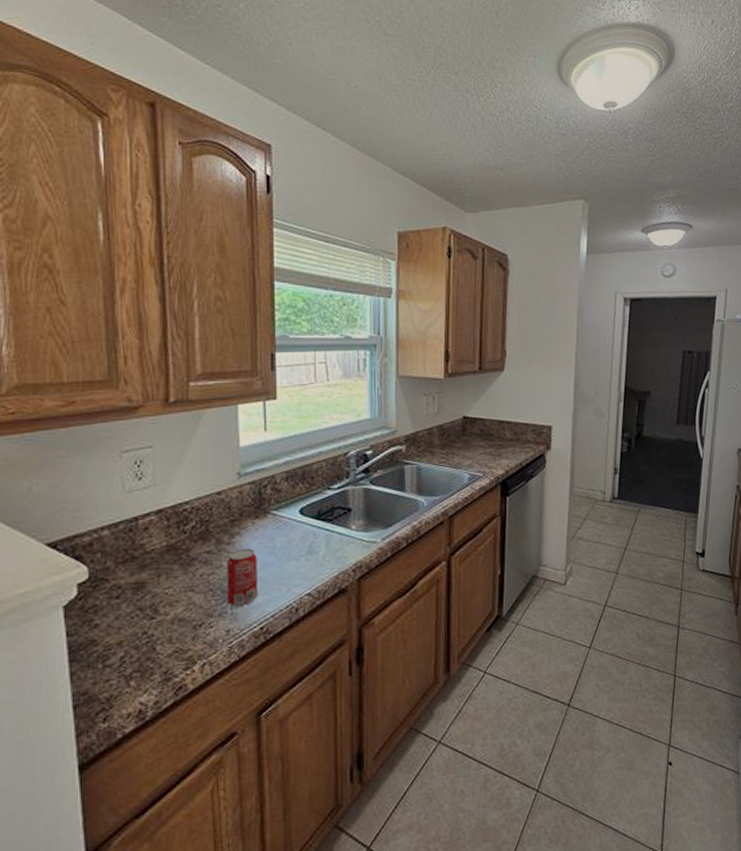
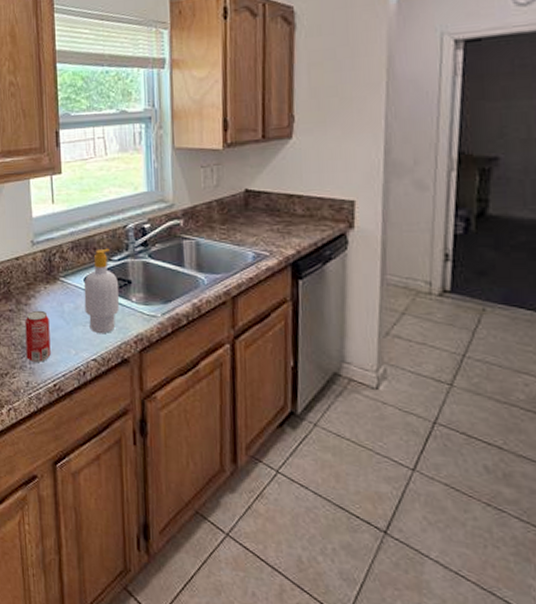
soap bottle: none [299,476,338,567] -> present [84,248,120,334]

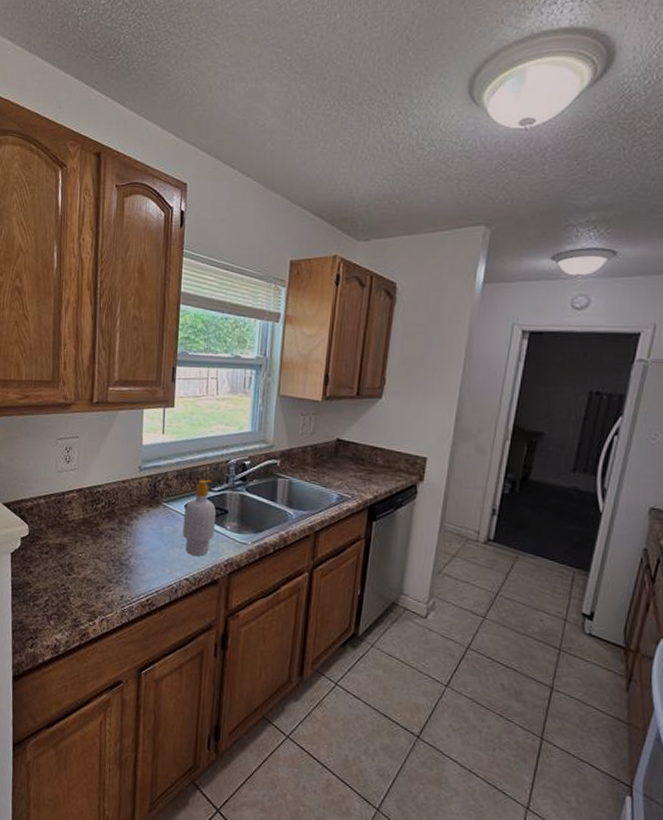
beverage can: present [25,310,51,362] -> none [123,530,149,579]

